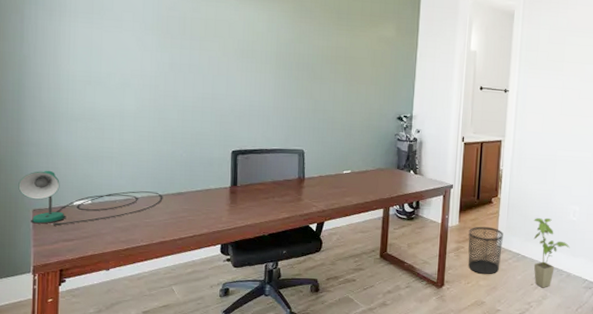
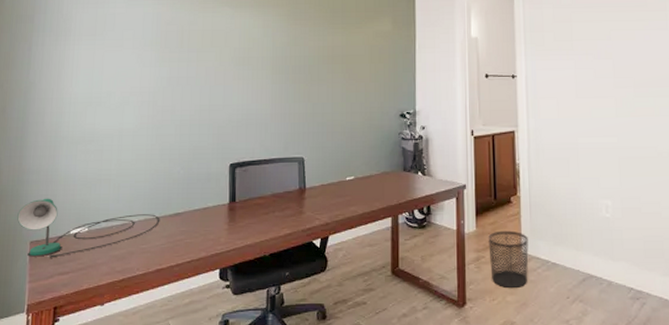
house plant: present [533,217,570,288] -> none [561,216,607,301]

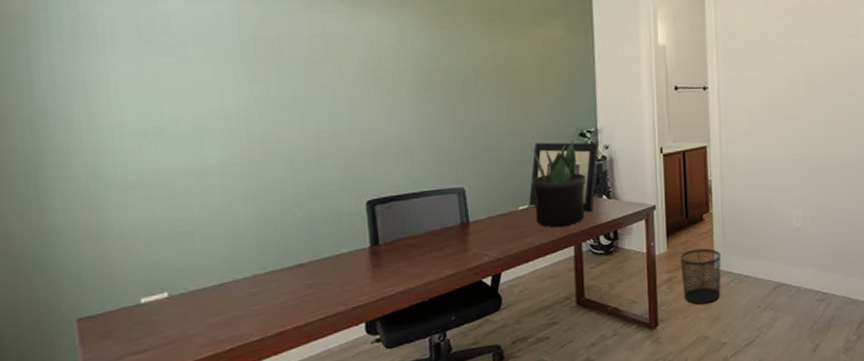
desk lamp: present [17,198,160,258] -> none [49,261,276,339]
picture frame: none [355,121,416,187] -> present [529,142,599,213]
planter: none [358,120,405,199] -> present [529,140,587,228]

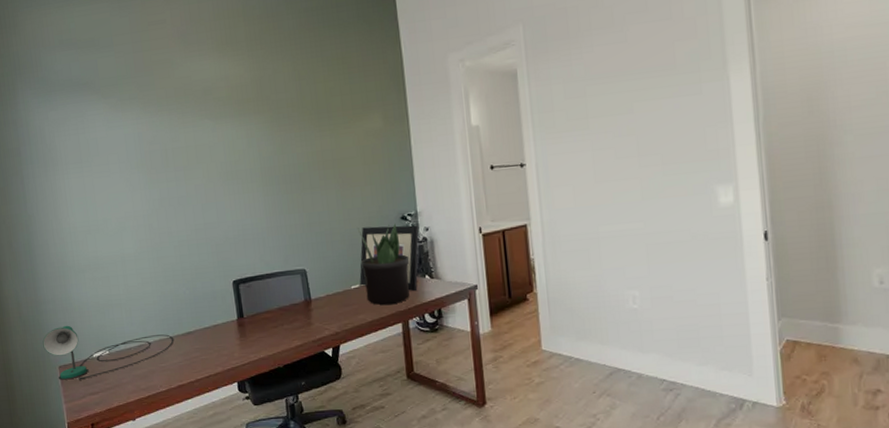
desk lamp: none [49,261,276,339] -> present [42,325,174,380]
waste bin: present [680,248,721,305] -> none [505,328,550,387]

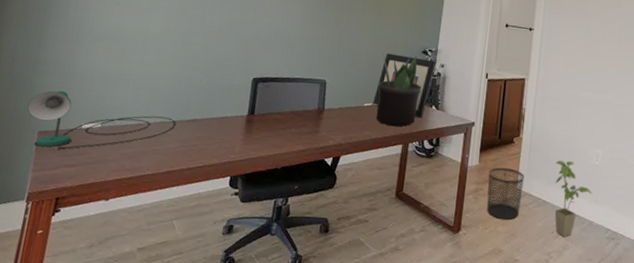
waste bin: none [505,328,550,387] -> present [487,167,524,220]
house plant: none [583,309,636,396] -> present [554,160,593,237]

